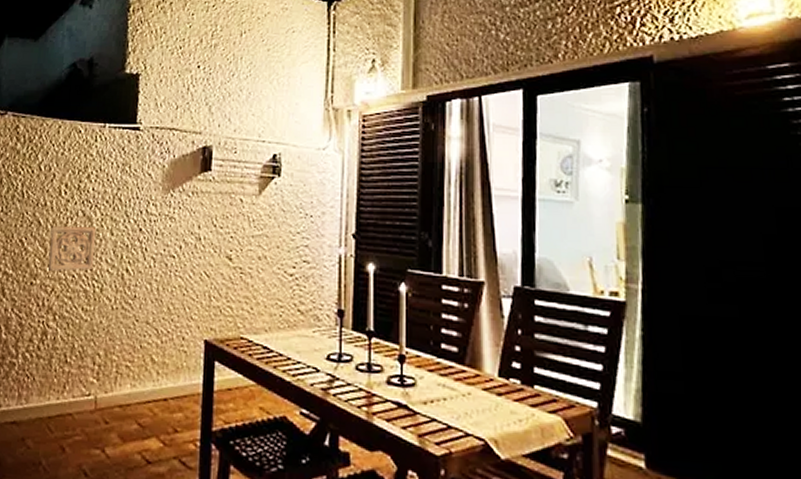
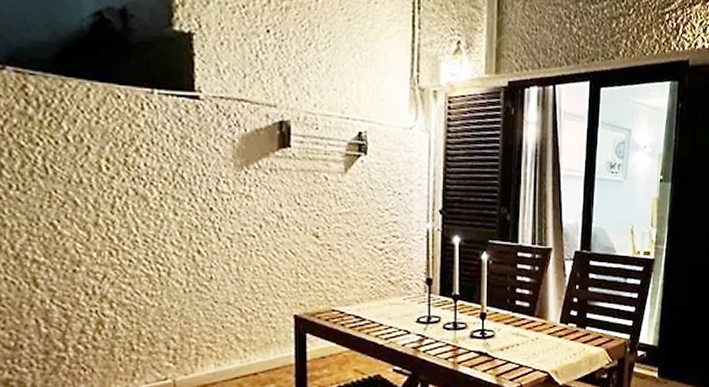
wall ornament: present [47,226,96,271] -> none [93,205,156,256]

